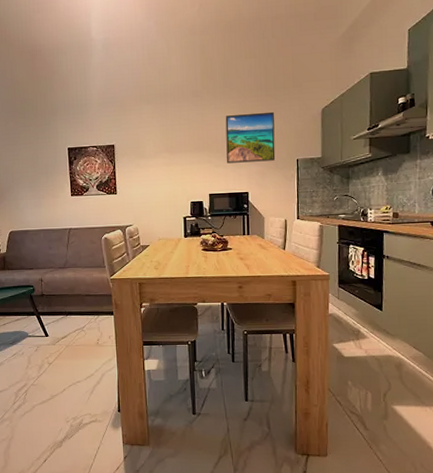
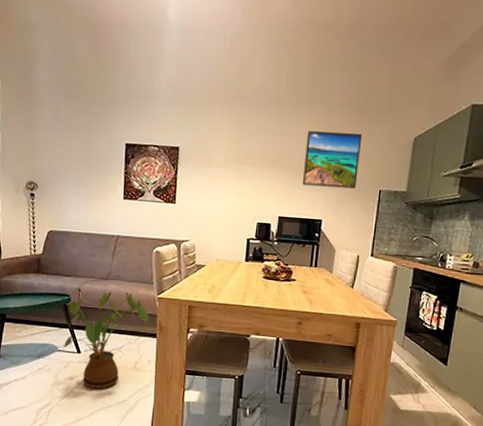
house plant: none [33,277,104,367] -> present [64,292,148,389]

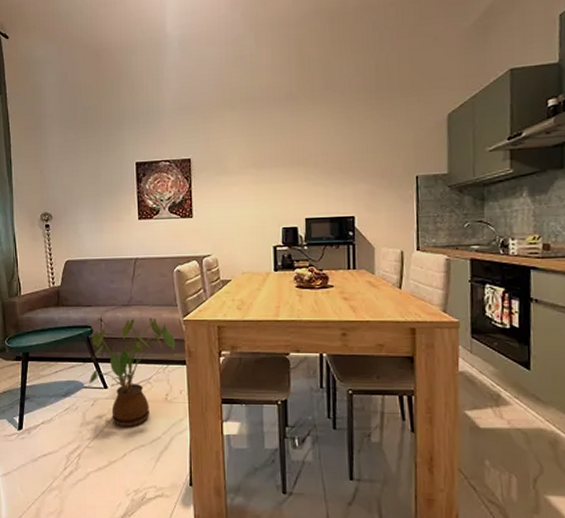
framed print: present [303,131,363,189] -> none [326,117,389,181]

